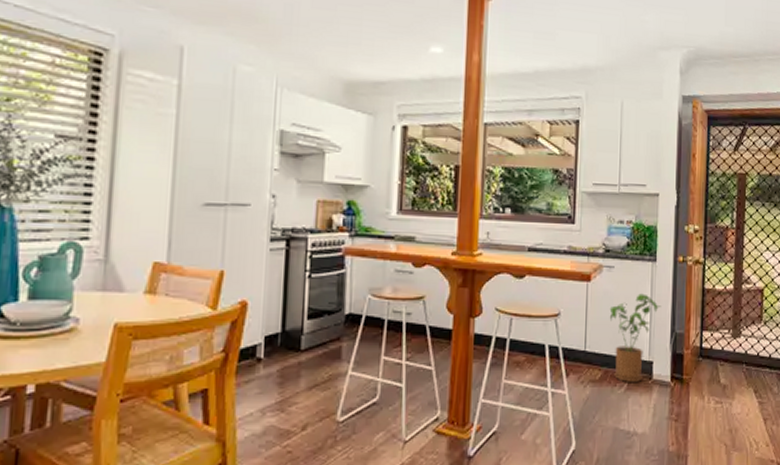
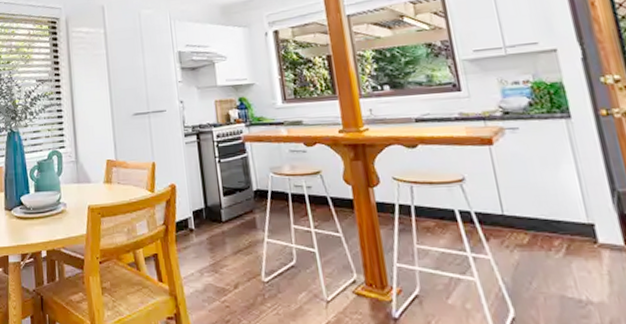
house plant: present [609,293,662,382] -> none [523,152,591,246]

